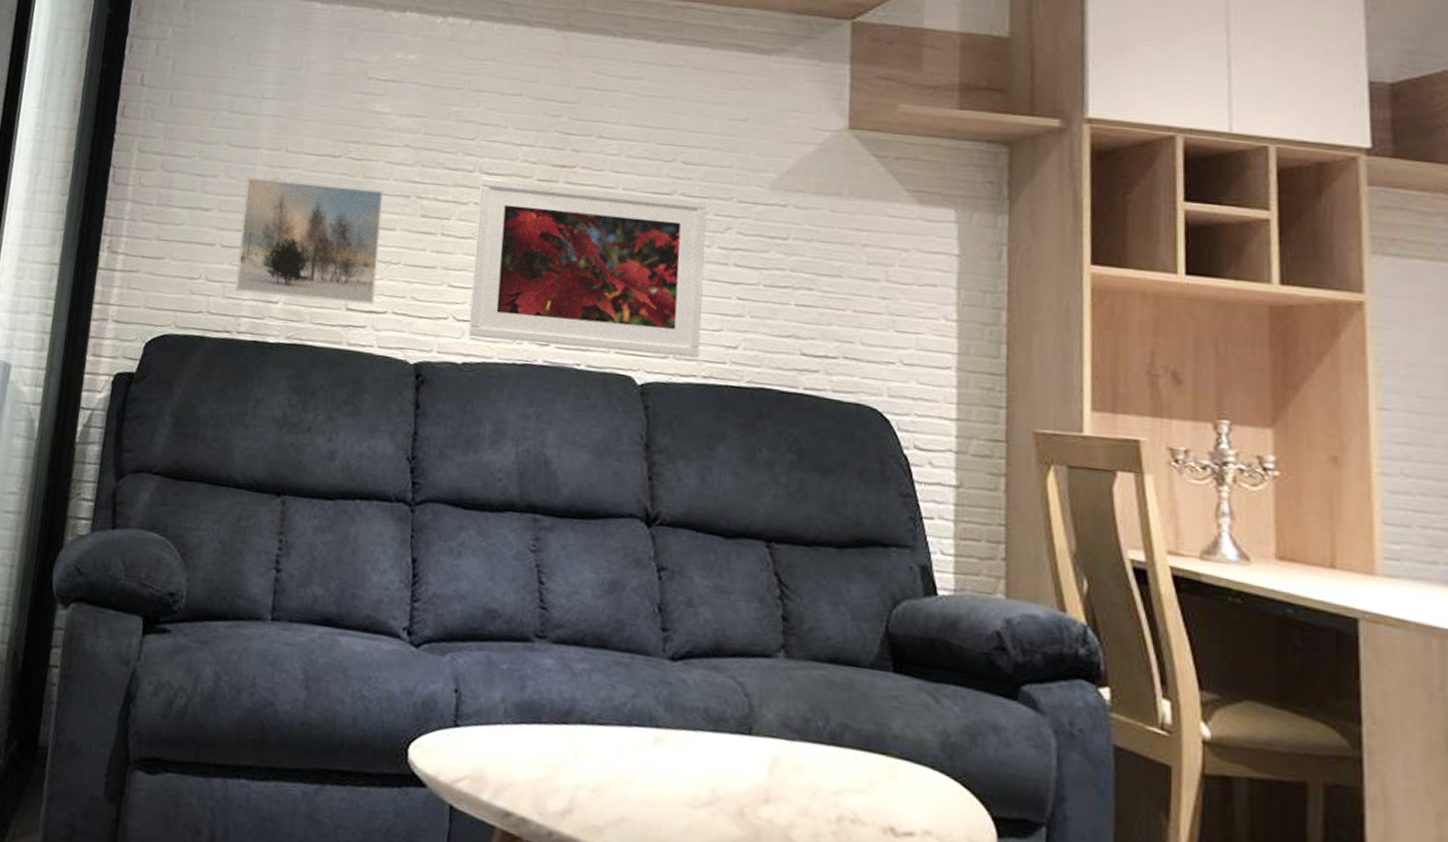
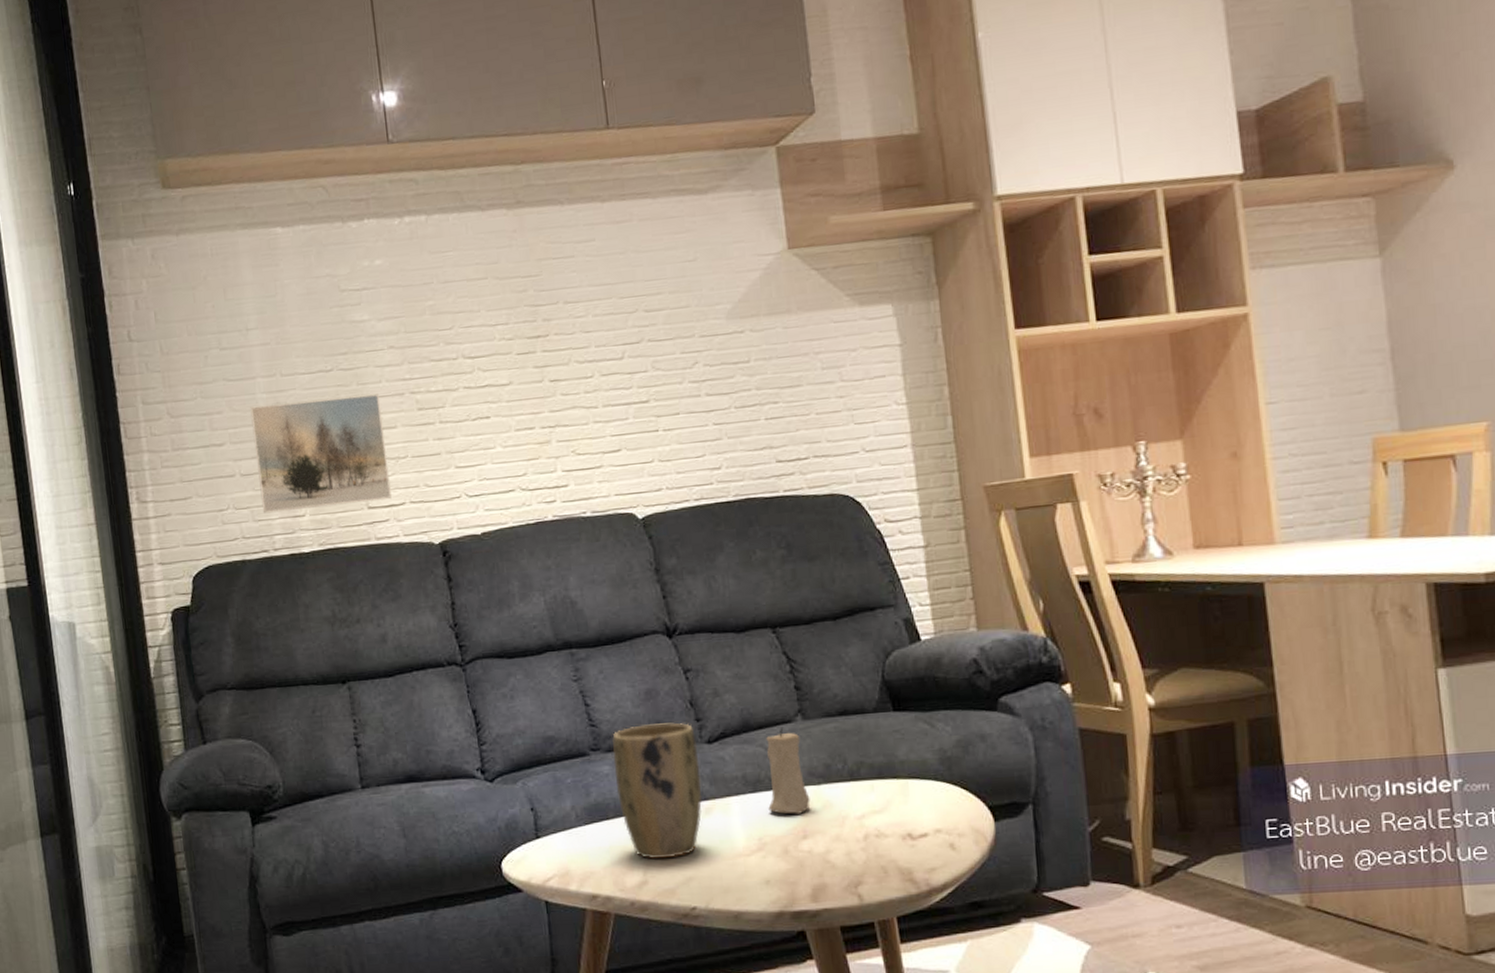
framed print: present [468,176,708,358] -> none [464,341,689,509]
plant pot: none [556,619,659,790] -> present [612,722,702,860]
candle: none [728,660,780,772] -> present [766,727,810,814]

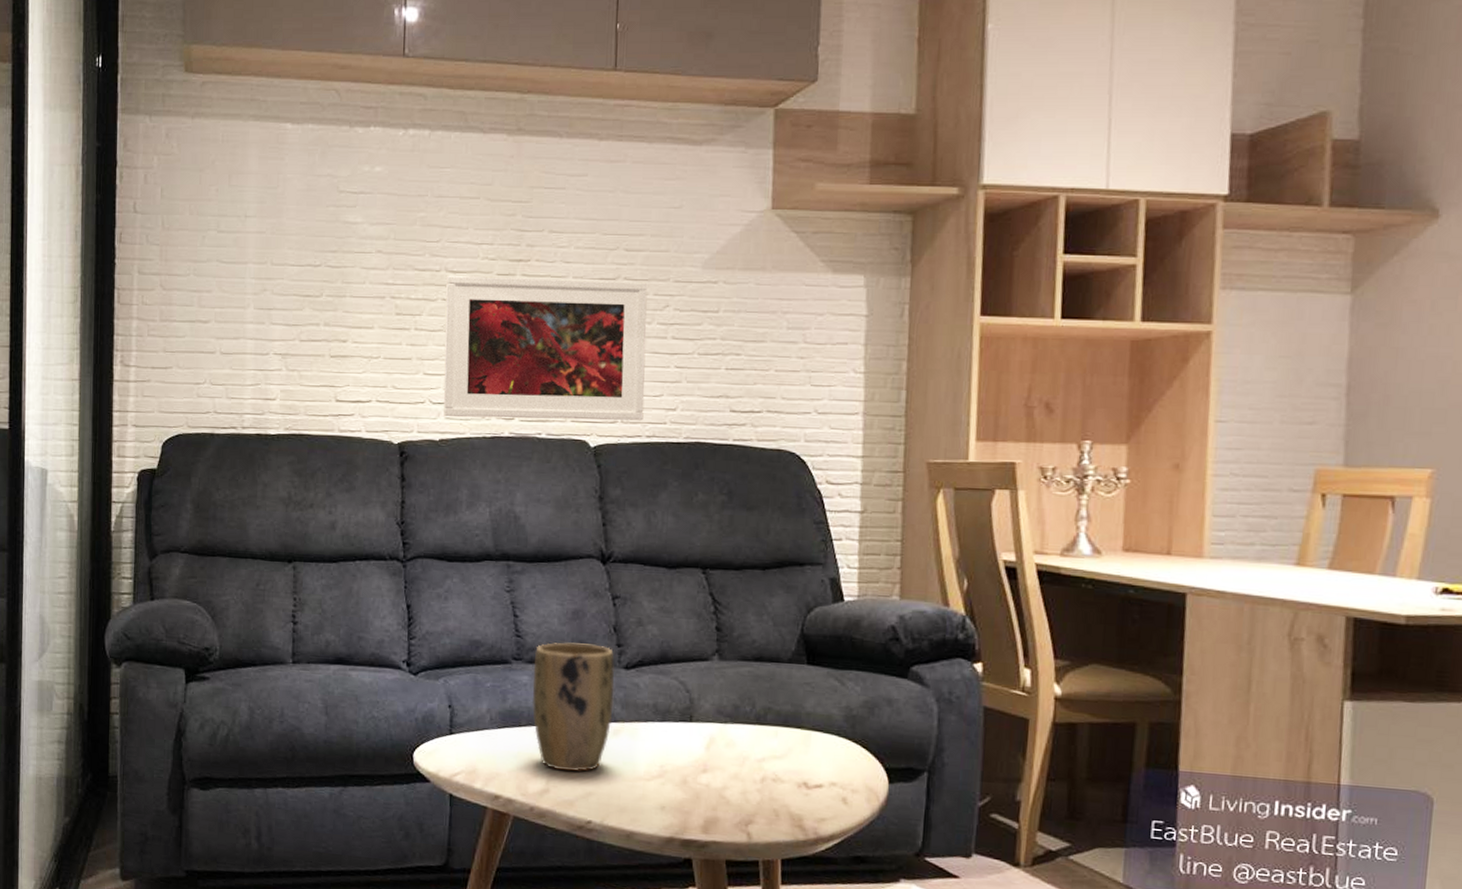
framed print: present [250,393,392,514] -> none [236,290,362,396]
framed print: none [464,341,689,509] -> present [443,274,648,421]
candle: present [766,727,810,814] -> none [674,664,715,748]

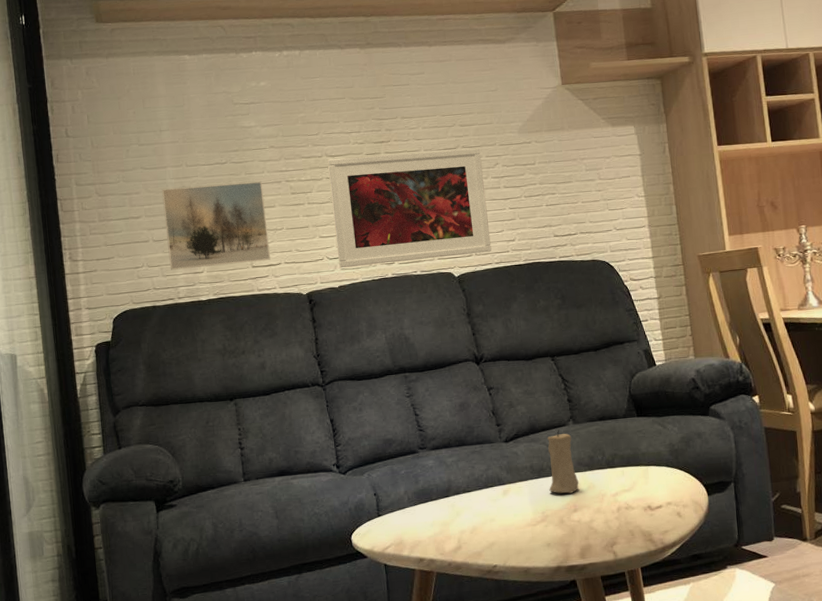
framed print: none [236,290,362,396] -> present [162,181,271,271]
plant pot: present [532,642,615,772] -> none [435,427,501,530]
candle: none [674,664,715,748] -> present [547,429,579,494]

